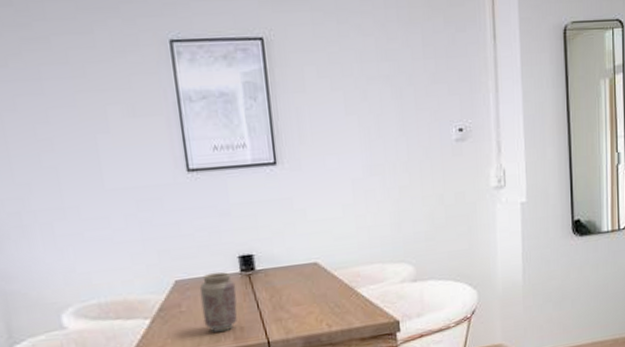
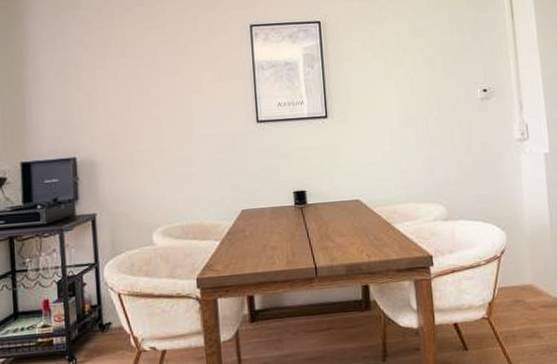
vase: present [199,272,238,332] -> none [260,204,291,256]

